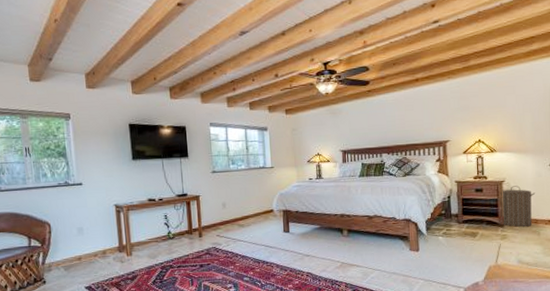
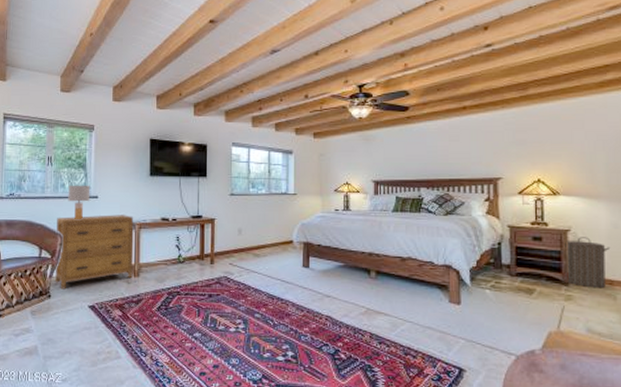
dresser: none [42,199,126,275] -> present [55,215,134,290]
lamp: none [50,173,75,207] -> present [68,185,90,219]

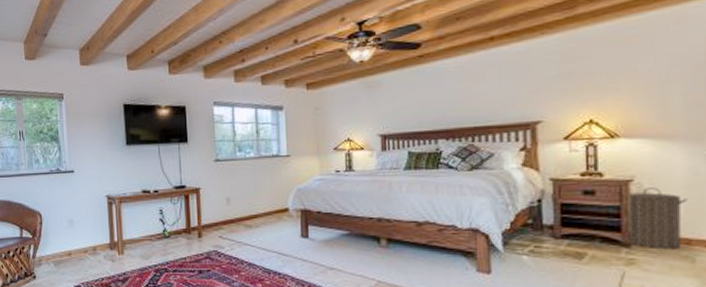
dresser: present [55,215,134,290] -> none [34,189,117,270]
lamp: present [68,185,90,219] -> none [42,159,66,196]

